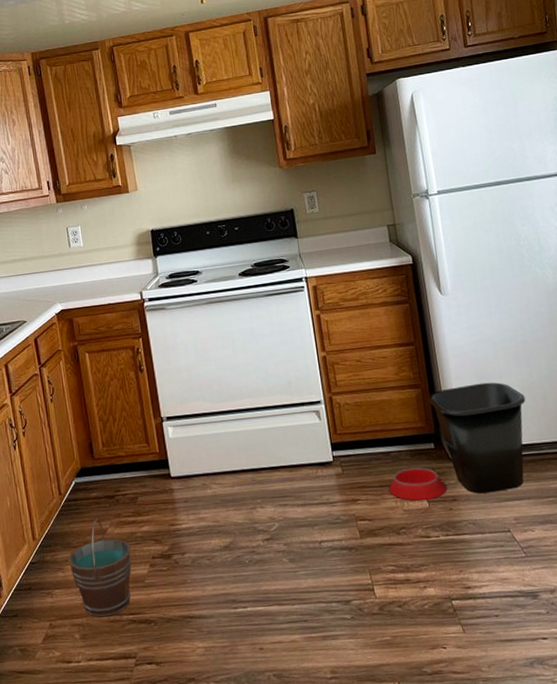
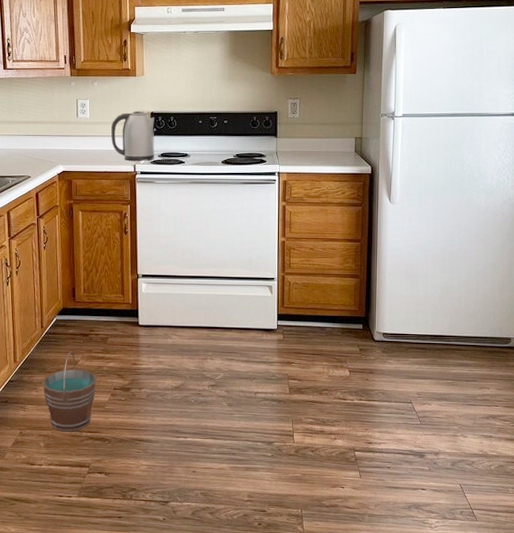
kettle: none [108,230,162,288] -> present [110,110,155,161]
pet bowl: present [388,467,447,501] -> none [318,342,367,370]
waste bin: present [427,382,526,494] -> none [364,280,444,371]

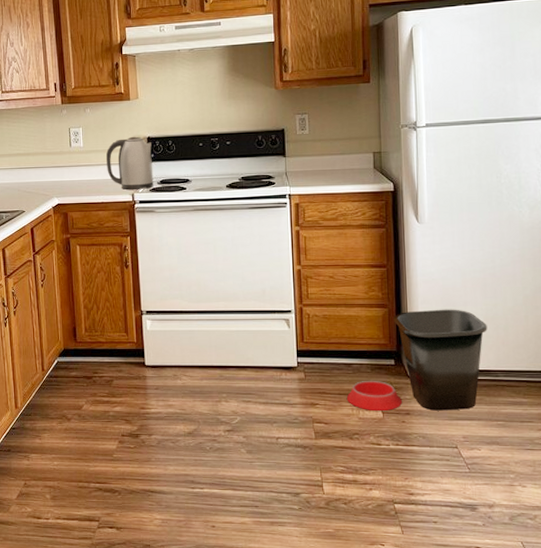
bucket: present [42,351,97,432] -> none [45,395,103,483]
pet bowl: none [318,342,367,370] -> present [346,380,402,412]
waste bin: none [364,280,444,371] -> present [393,309,487,411]

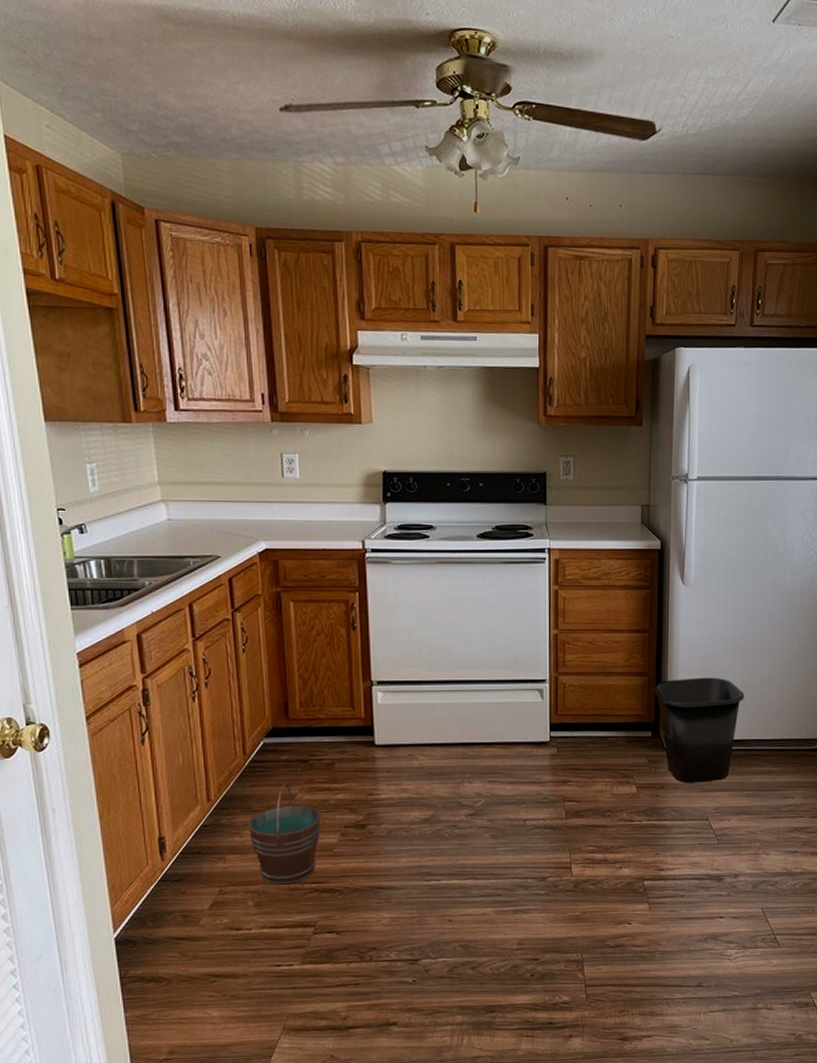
bucket: none [45,395,103,483] -> present [247,782,321,885]
kettle: present [105,136,154,190] -> none [329,469,390,535]
pet bowl: present [346,380,402,412] -> none [600,753,657,787]

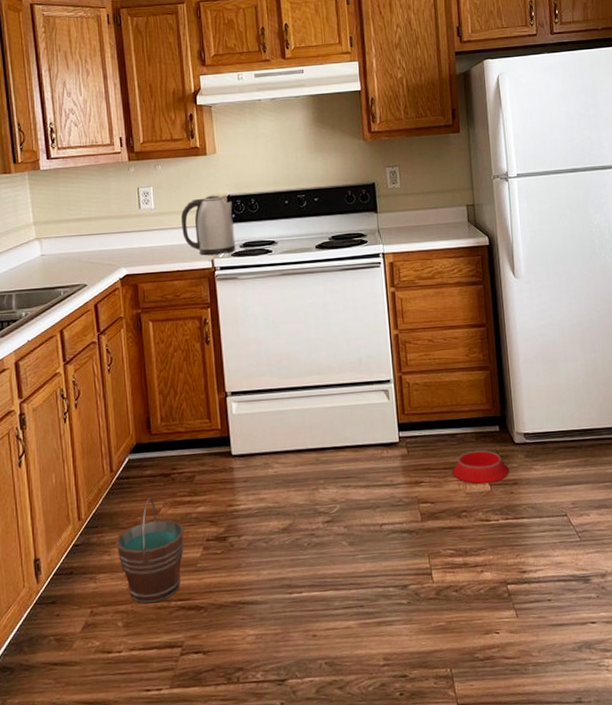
kettle: none [329,469,390,535] -> present [180,195,236,255]
pet bowl: none [600,753,657,787] -> present [452,450,509,484]
waste bin: present [653,677,744,783] -> none [495,366,589,478]

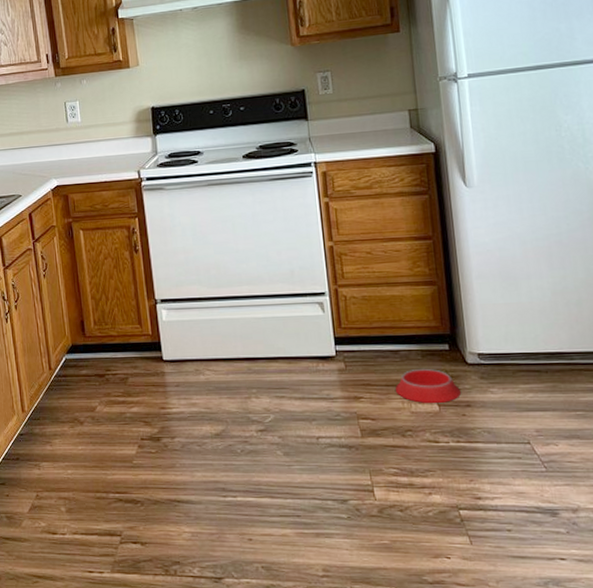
bucket: present [115,497,185,604] -> none [56,395,120,493]
kettle: present [180,195,236,255] -> none [106,107,161,166]

